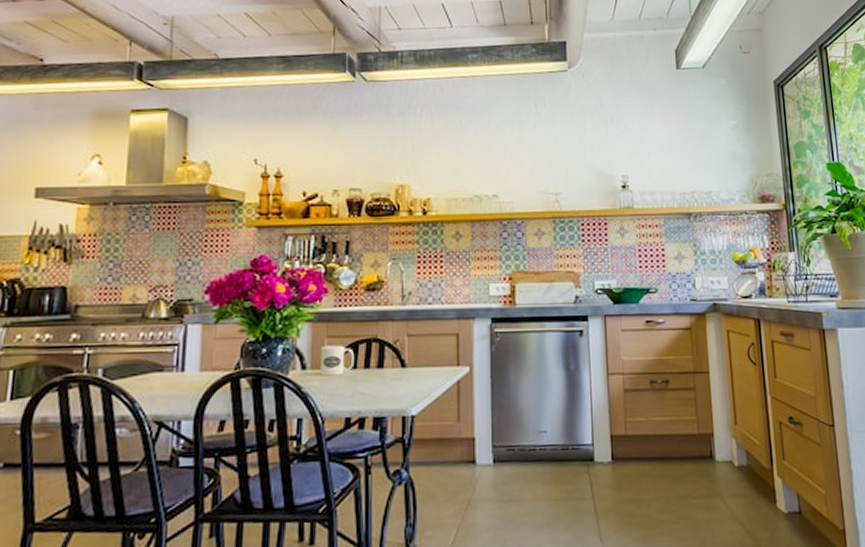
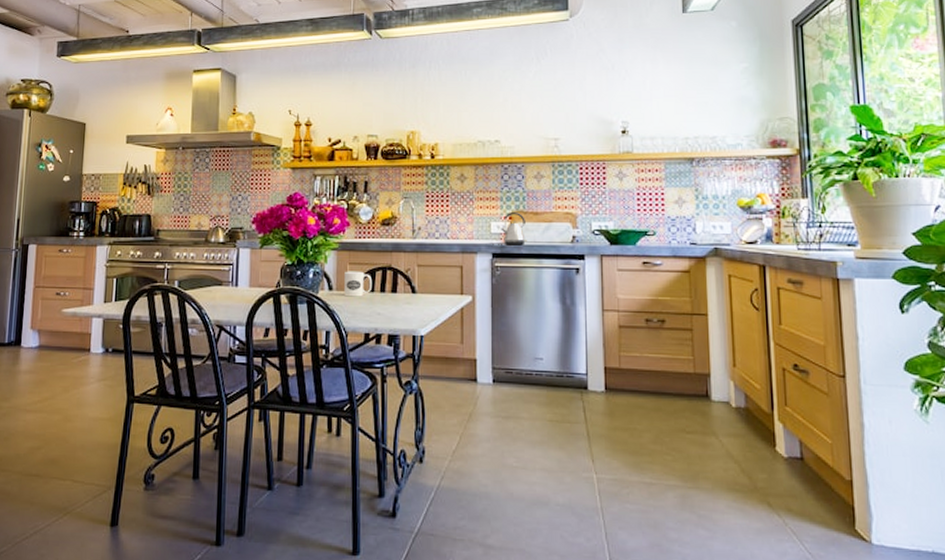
kettle: none [500,271,528,310] -> present [501,211,527,247]

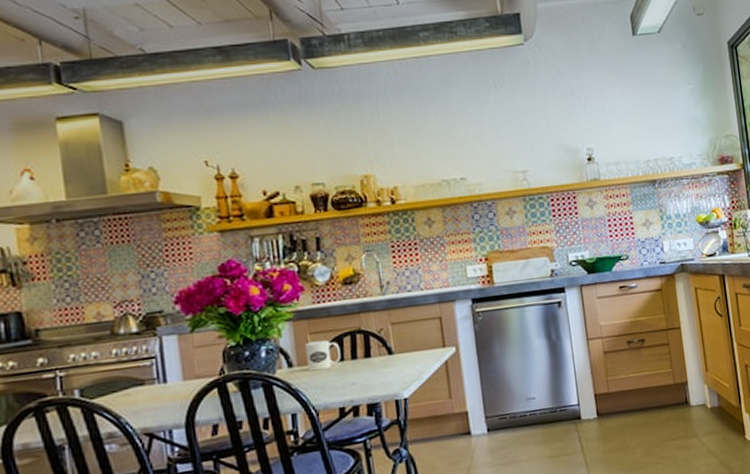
kettle: present [501,211,527,247] -> none [477,252,506,290]

